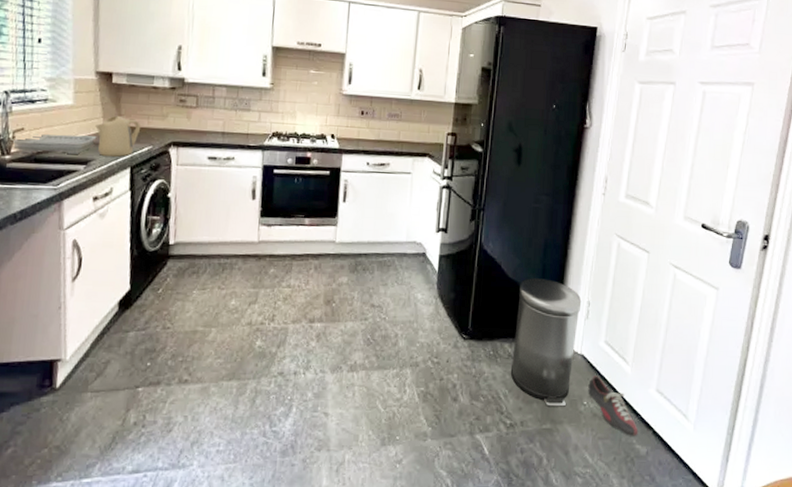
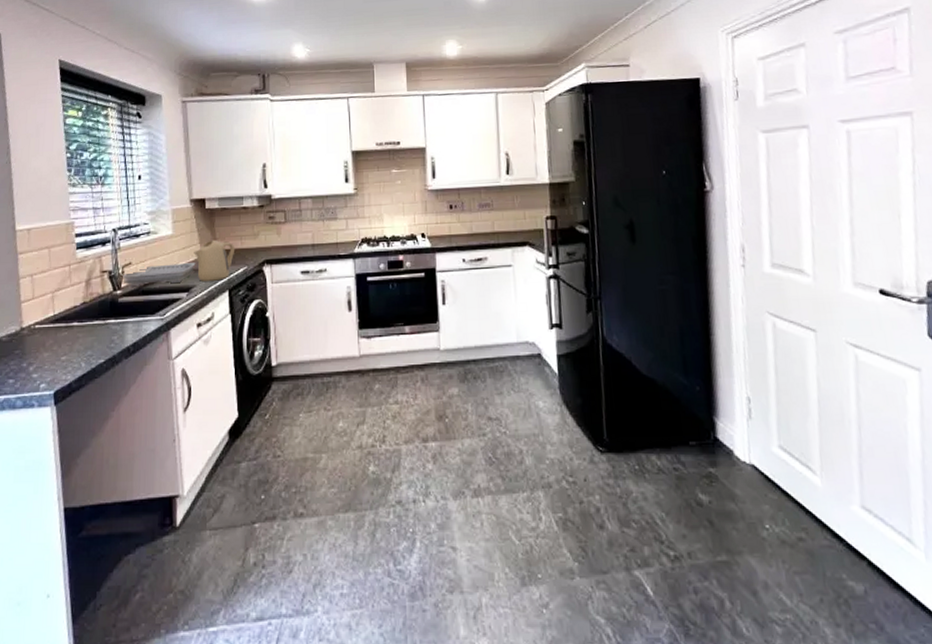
pedal bin: present [510,278,582,407] -> none [658,373,744,532]
shoe: present [588,375,638,436] -> none [767,490,848,569]

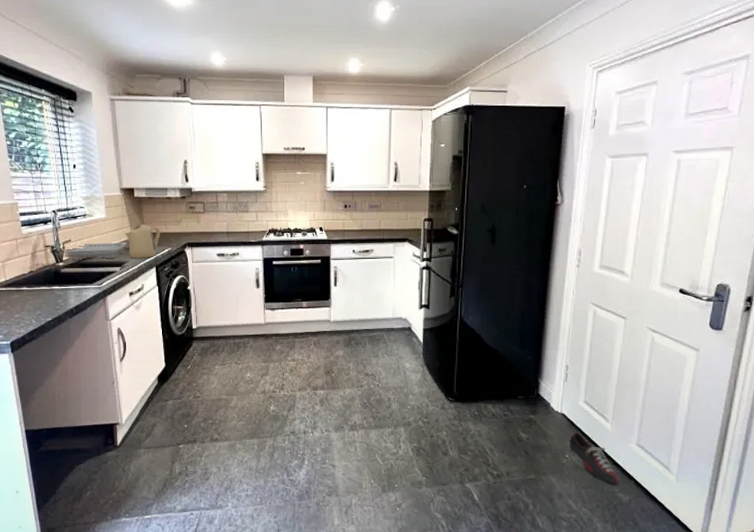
shoe: none [767,490,848,569] -> present [570,432,620,486]

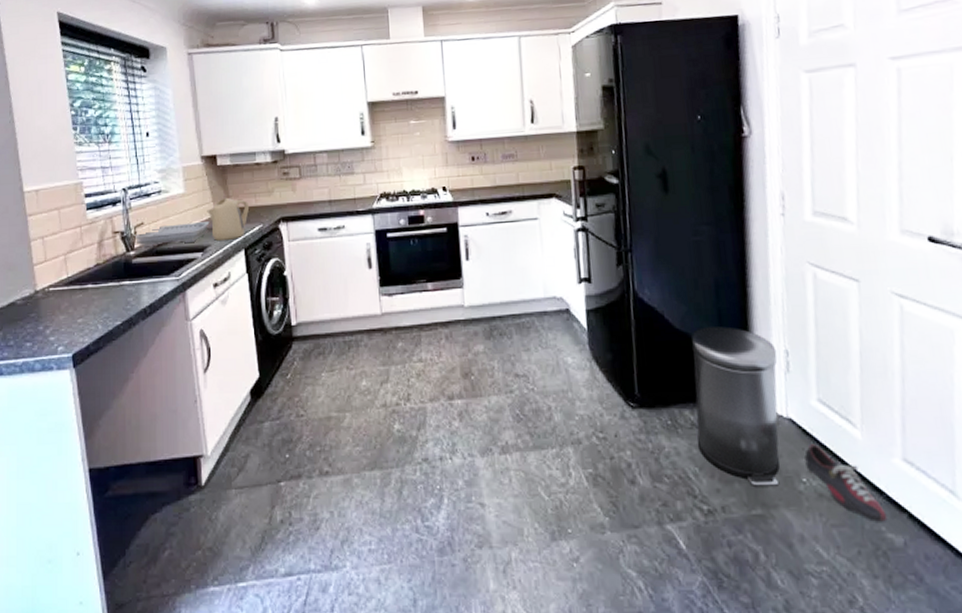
pedal bin: none [495,346,560,460] -> present [691,326,780,486]

